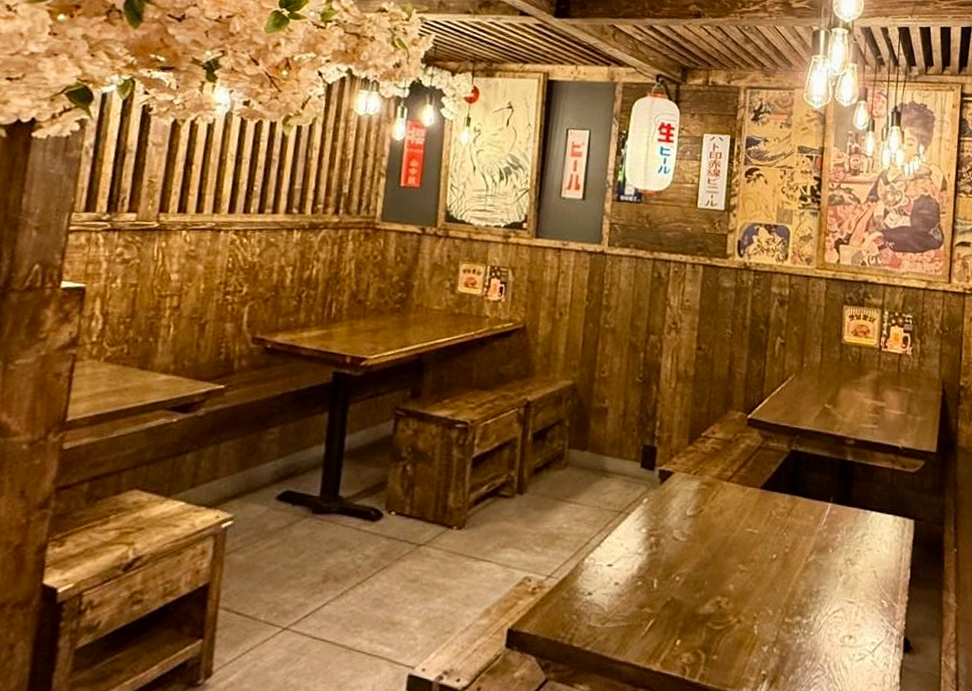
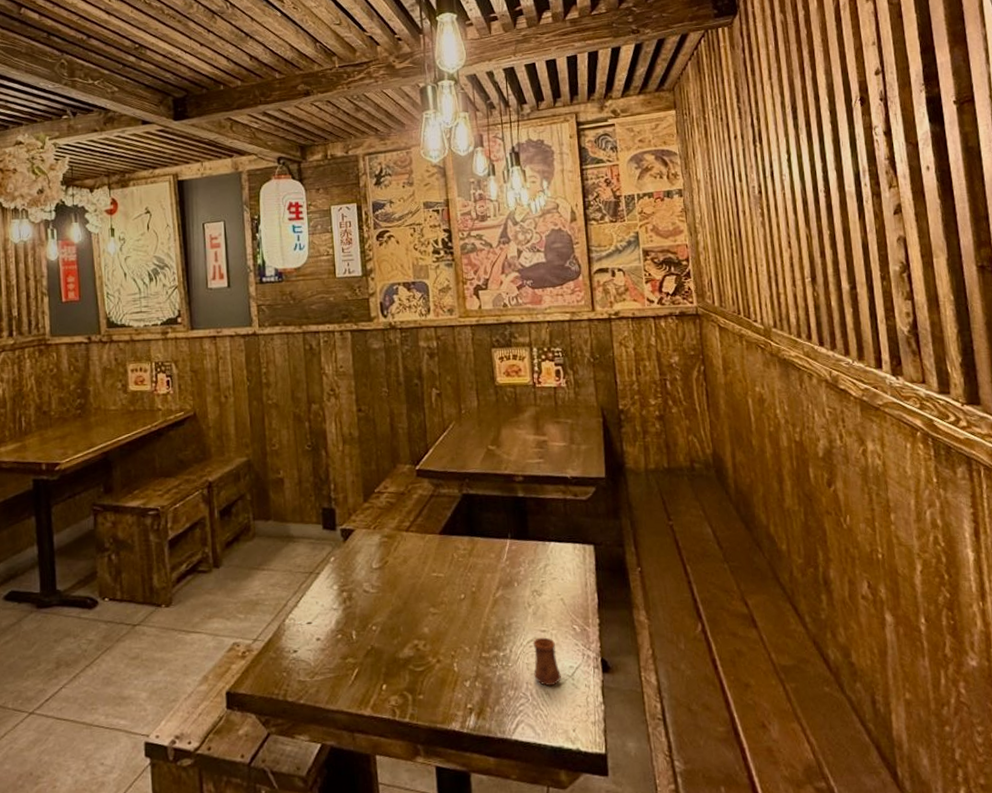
cup: none [834,608,862,660] -> present [533,637,561,686]

